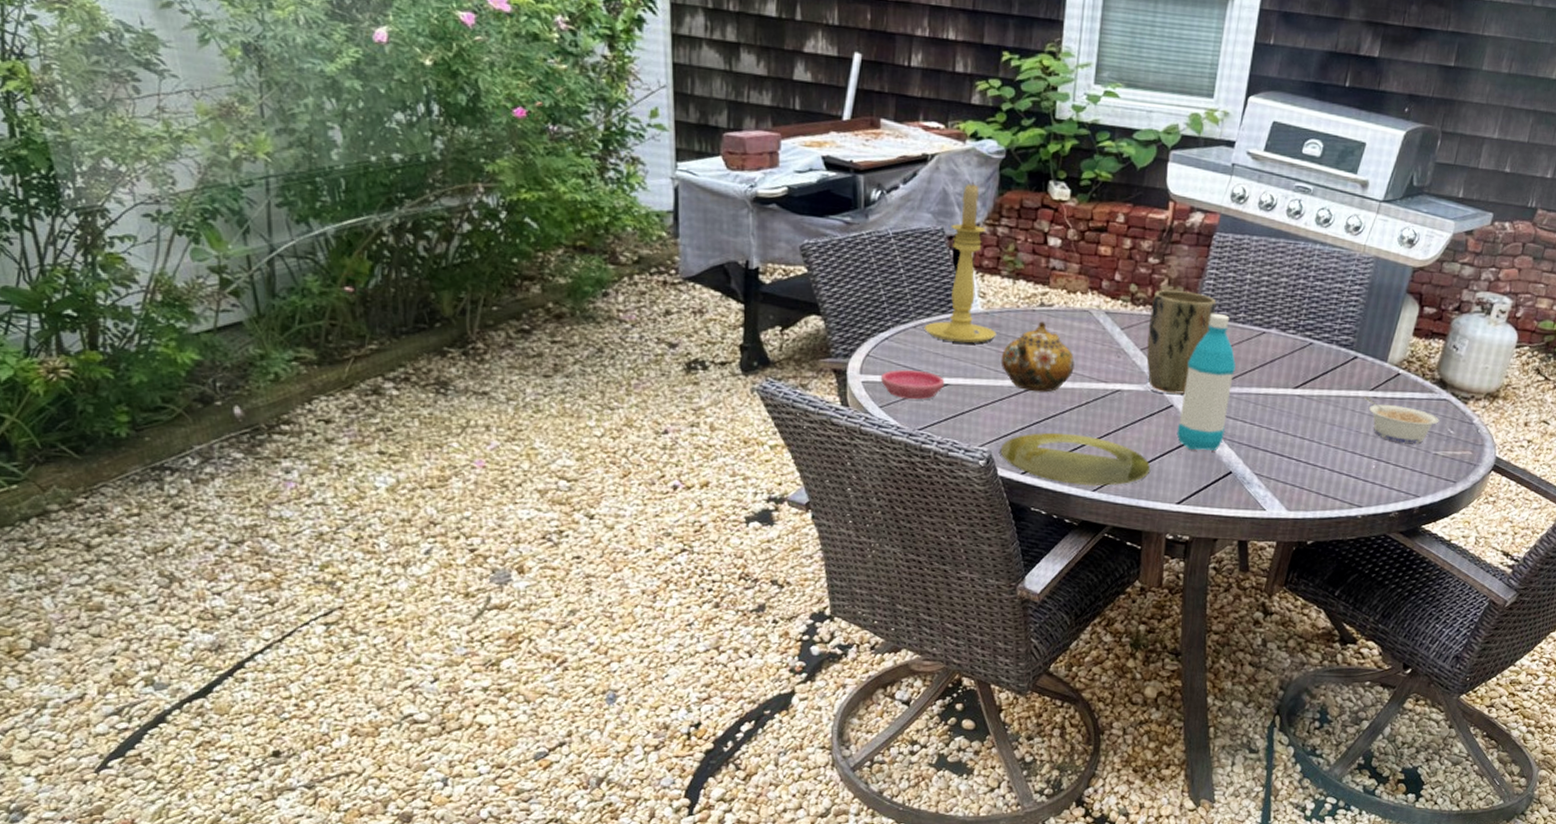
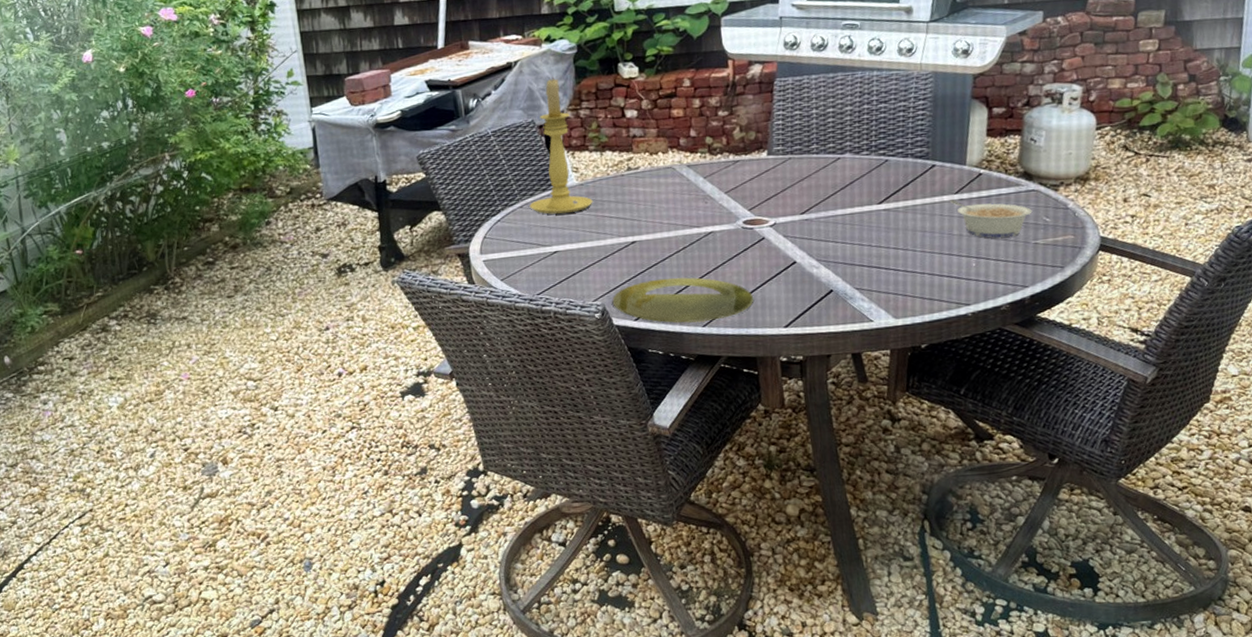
saucer: present [880,369,945,400] -> none [498,243,555,270]
teapot: present [1001,321,1075,392] -> none [600,183,667,246]
plant pot: present [1146,289,1217,394] -> none [728,134,789,227]
water bottle: present [1176,313,1236,451] -> none [771,148,819,275]

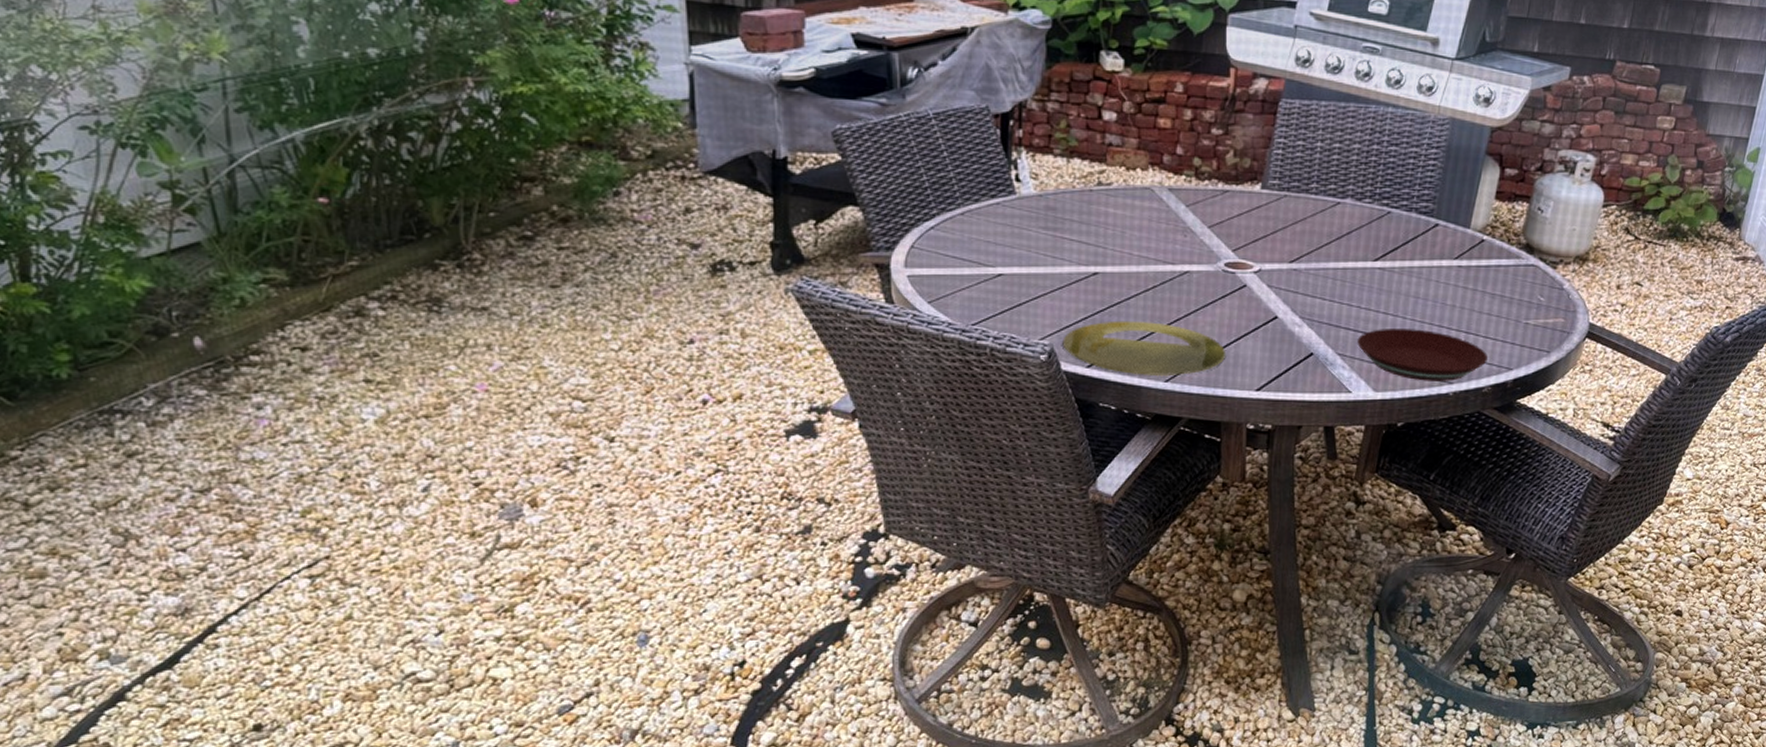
candle holder: present [529,77,593,214] -> none [972,54,1052,229]
plate: none [872,259,1001,305] -> present [1357,329,1487,381]
legume: present [950,199,1033,238] -> none [1448,265,1528,313]

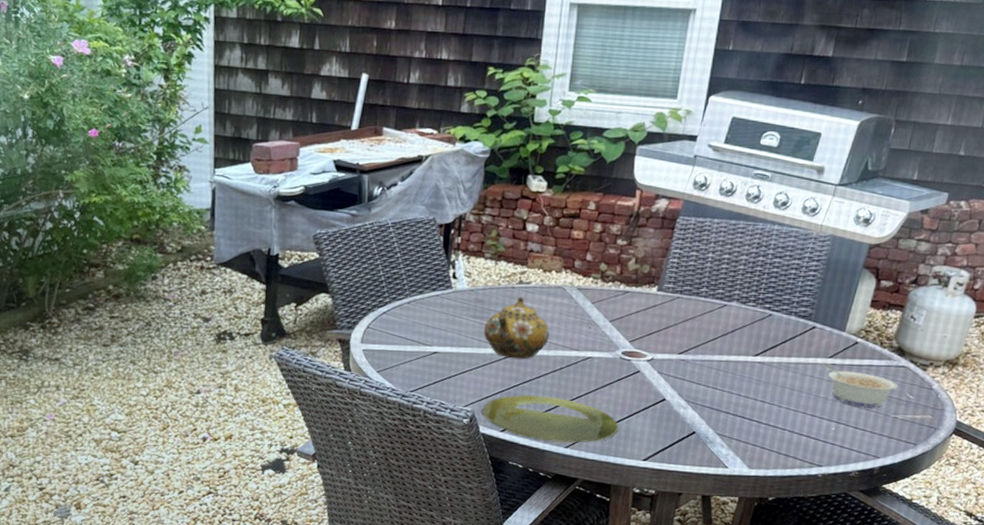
teapot: none [1058,201,1138,278] -> present [483,297,550,359]
plate: present [1357,329,1487,381] -> none [735,414,856,464]
legume: none [1448,265,1528,313] -> present [823,363,898,407]

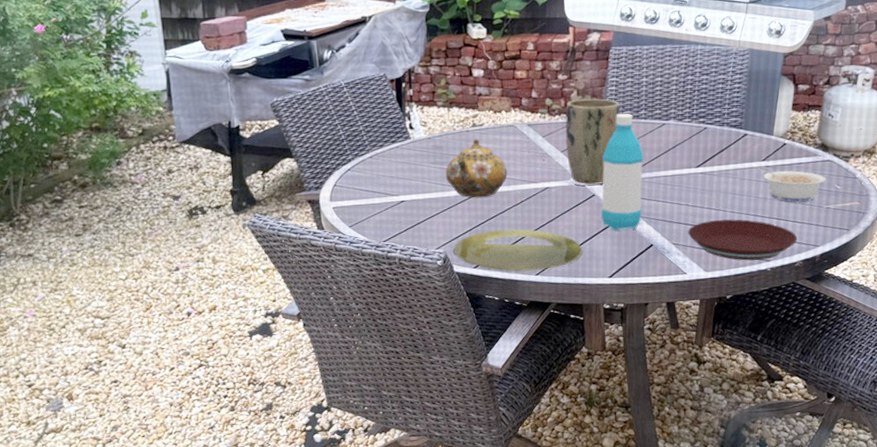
plant pot: none [615,267,680,361] -> present [565,98,621,185]
water bottle: none [643,288,698,412] -> present [601,113,644,230]
plate: none [735,414,856,464] -> present [688,219,797,261]

